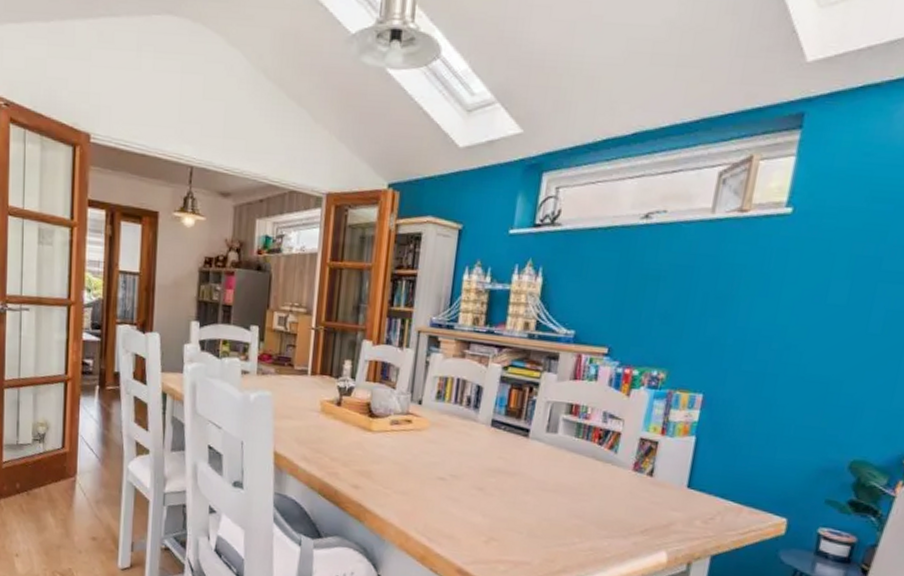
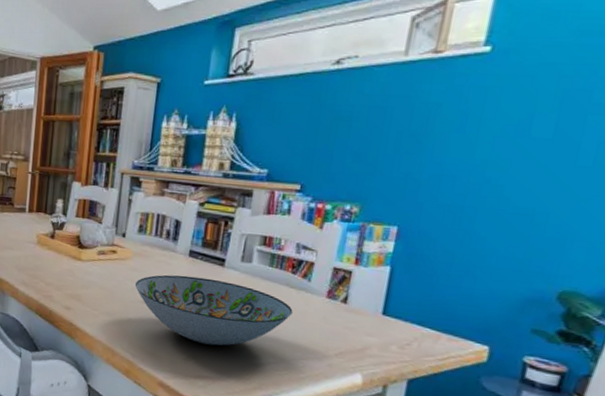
decorative bowl: none [431,447,599,526] -> present [134,274,293,346]

